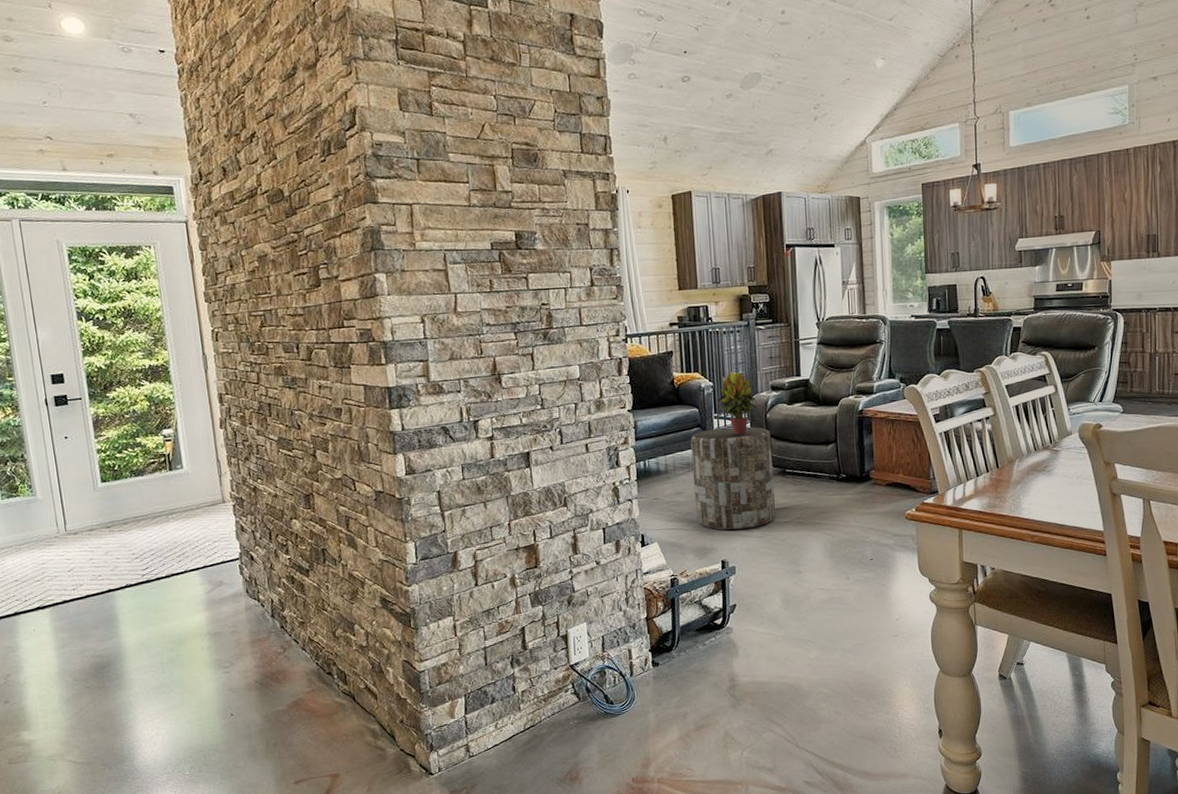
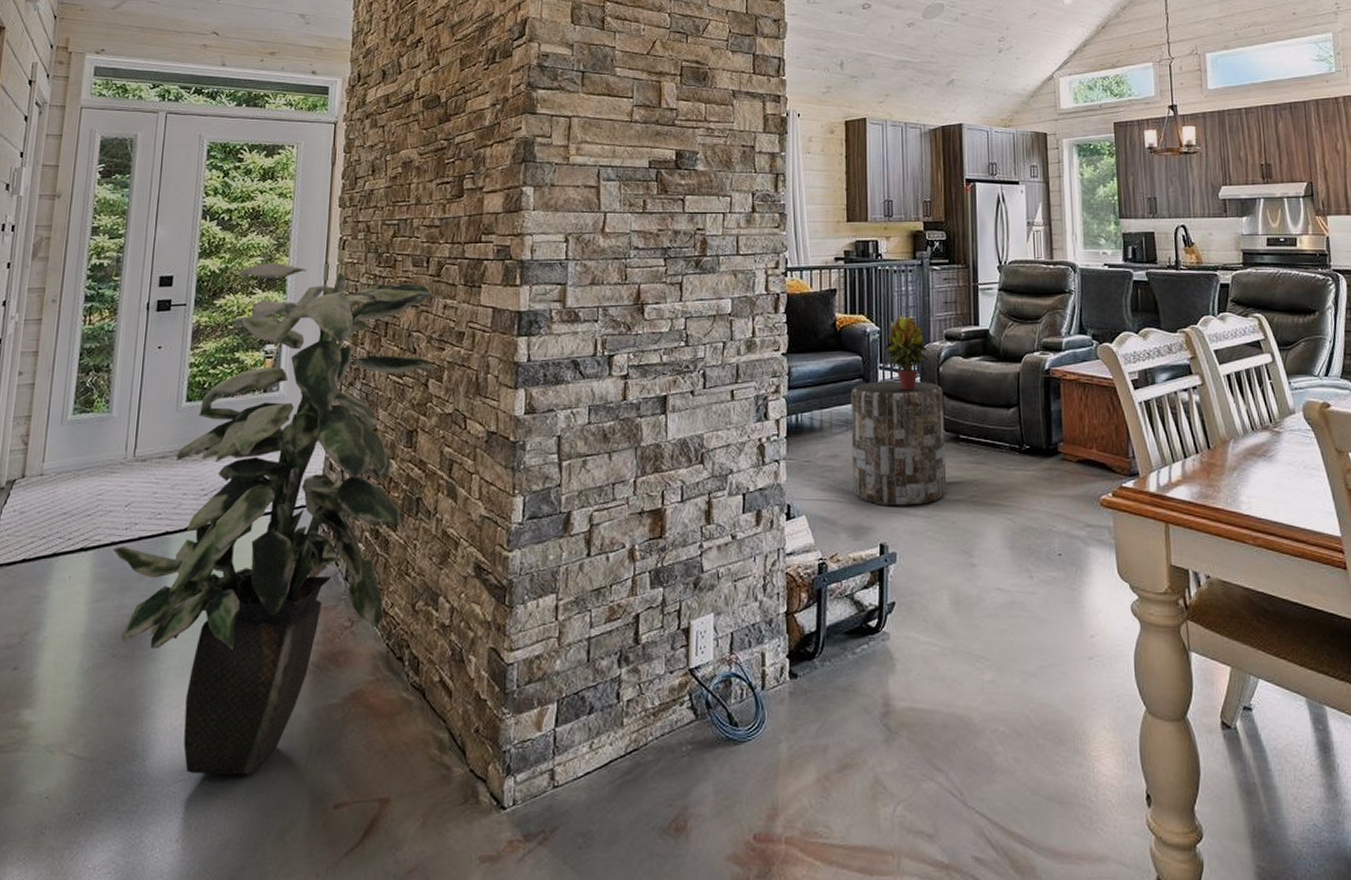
indoor plant: none [66,356,317,768] -> present [113,262,434,775]

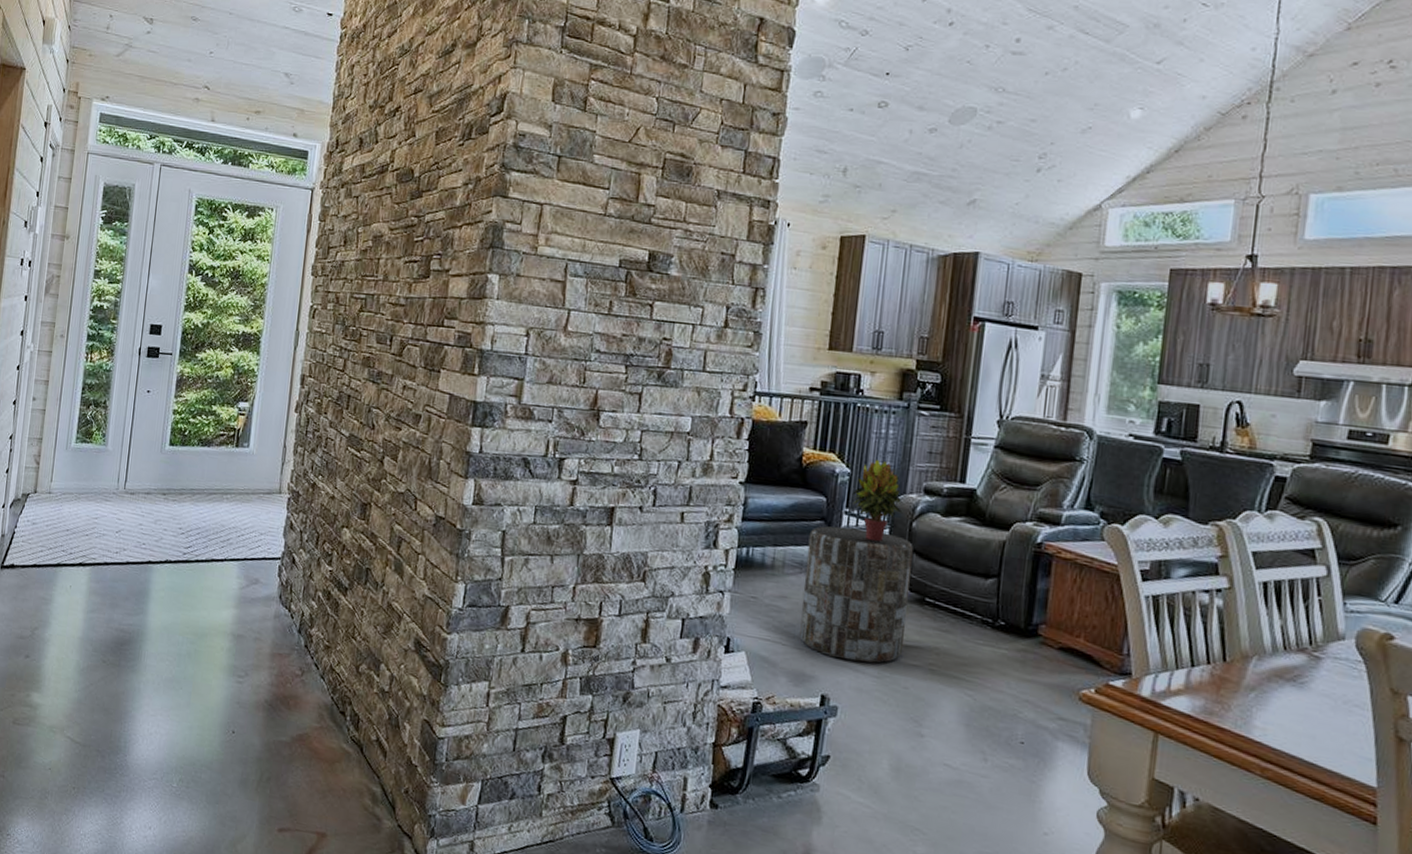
indoor plant: present [113,262,434,775] -> none [106,323,395,787]

